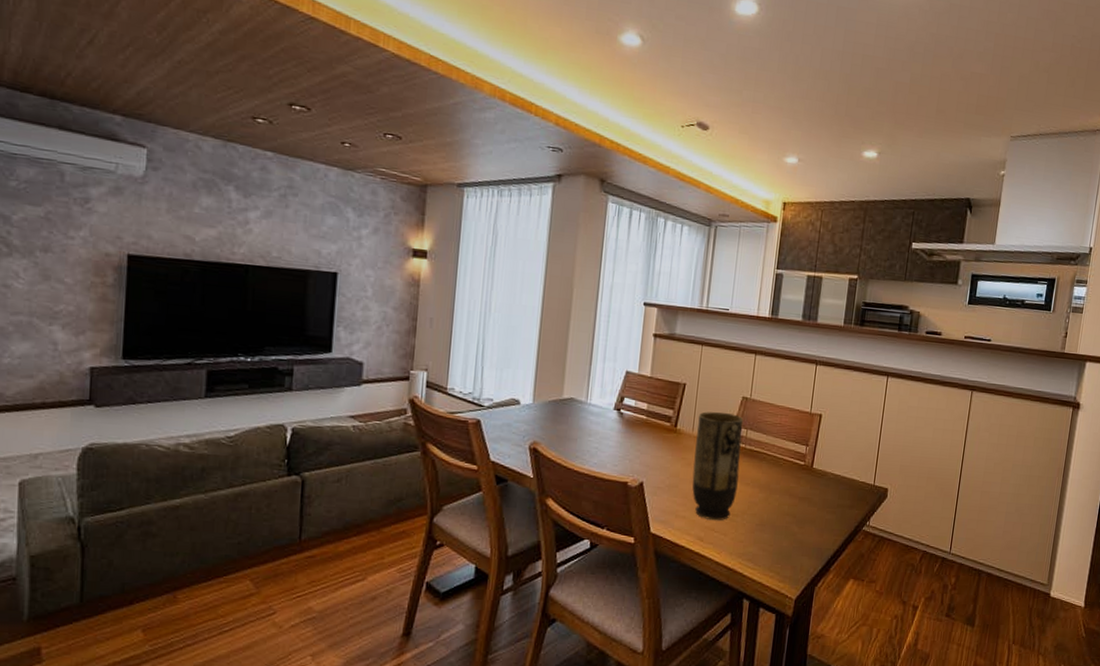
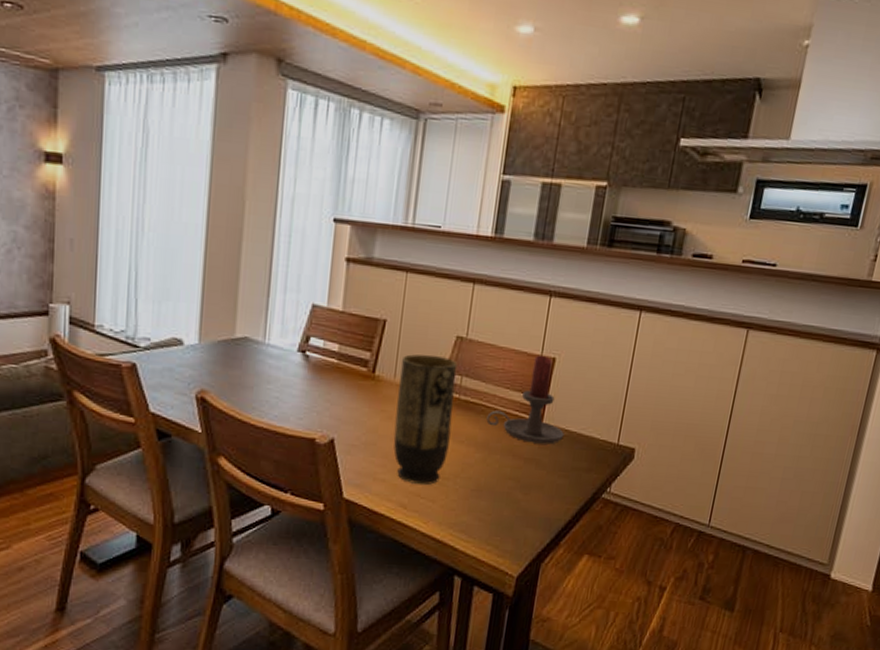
candle holder: none [767,412,831,486] -> present [486,354,565,445]

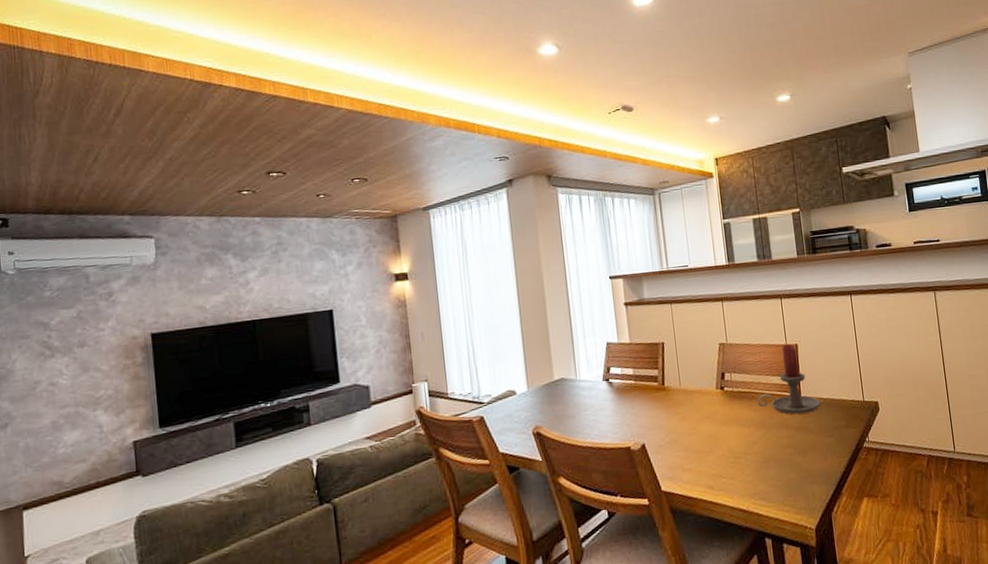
vase: present [393,354,458,486] -> none [683,361,735,467]

